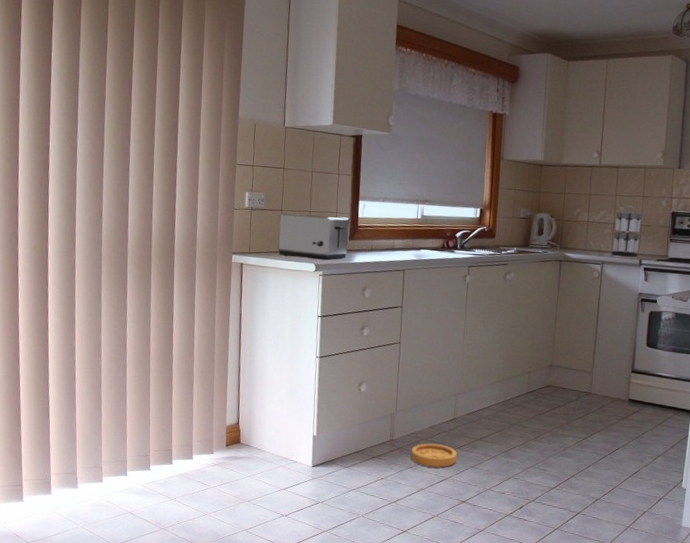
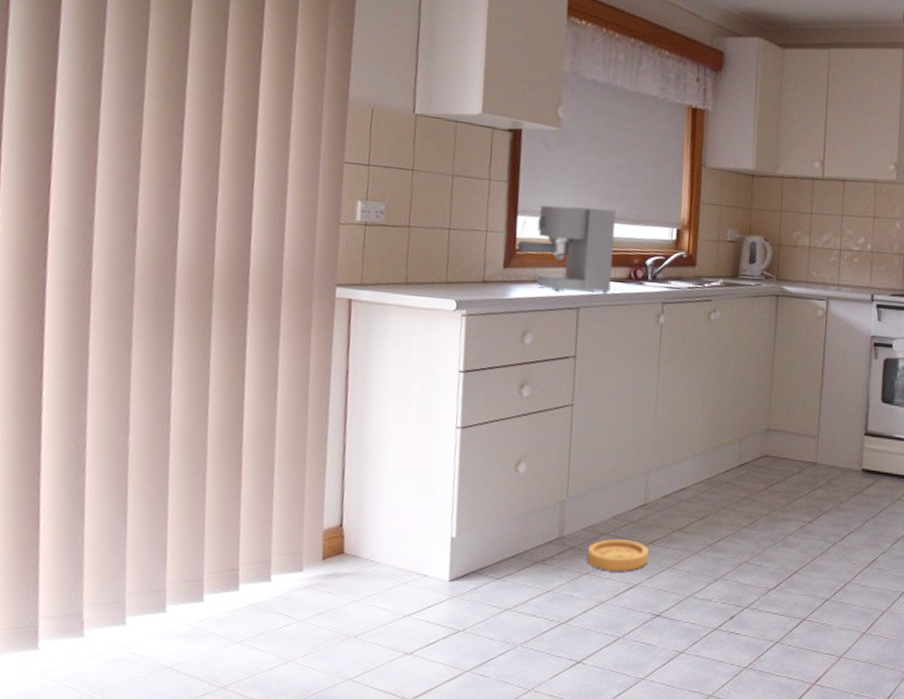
toaster: present [278,213,349,260] -> none [403,230,504,295]
coffee maker: none [359,192,433,259] -> present [517,205,616,294]
spice rack: present [612,205,642,257] -> none [838,227,873,291]

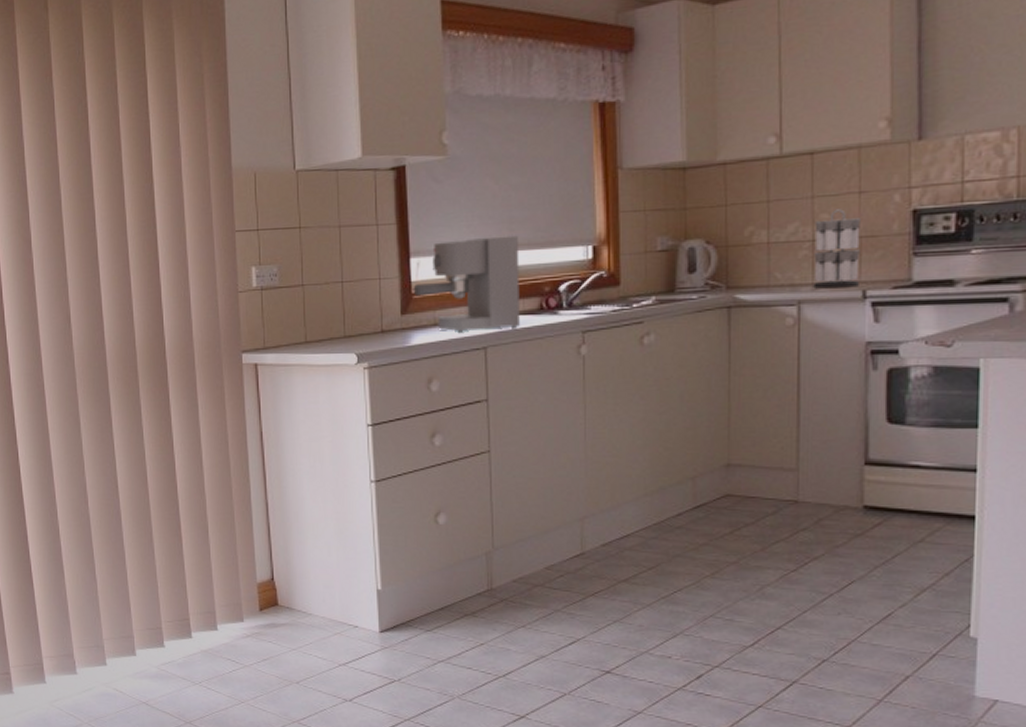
pet bowl: present [586,539,649,571] -> none [520,591,591,625]
spice rack: none [838,227,873,291] -> present [813,209,860,289]

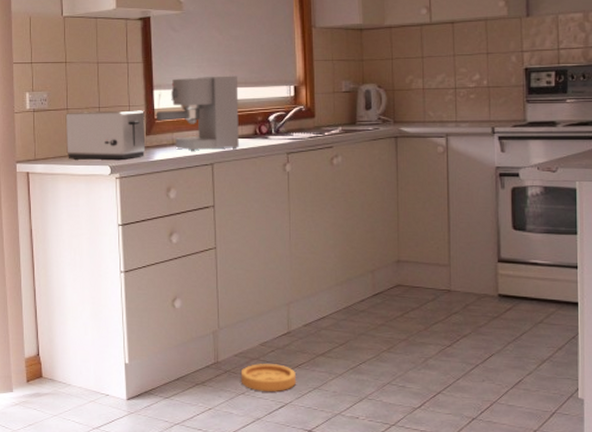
toaster: none [300,283,401,347] -> present [65,110,146,161]
pet bowl: none [520,591,591,625] -> present [240,364,296,392]
spice rack: present [813,209,860,289] -> none [456,65,489,125]

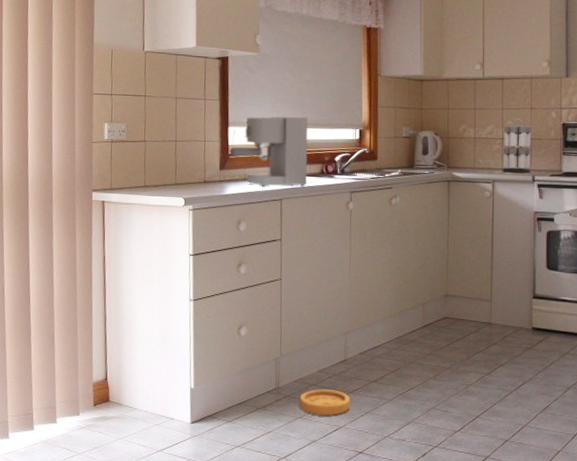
toaster: present [65,110,146,161] -> none [142,144,219,193]
spice rack: none [456,65,489,125] -> present [502,119,532,173]

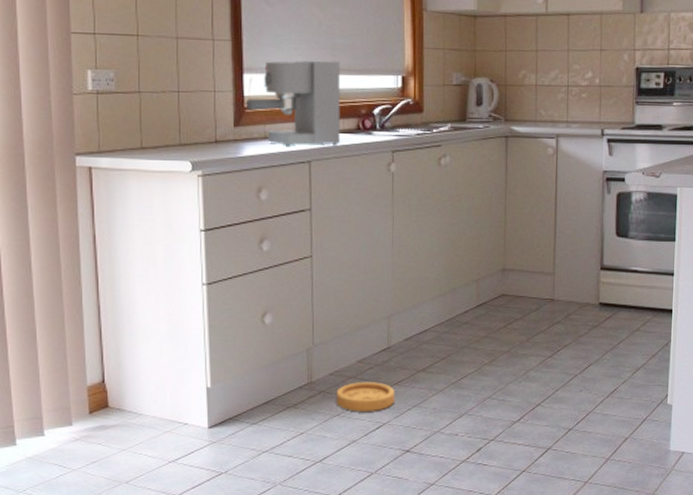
spice rack: present [502,119,532,173] -> none [568,62,601,126]

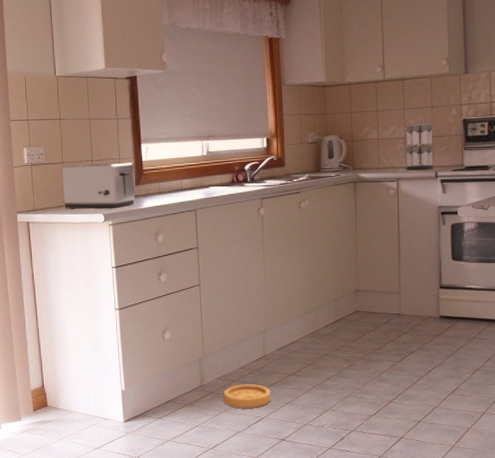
toaster: none [137,95,234,156] -> present [61,162,136,209]
coffee maker: present [245,61,341,148] -> none [143,129,219,200]
spice rack: none [568,62,601,126] -> present [406,117,433,170]

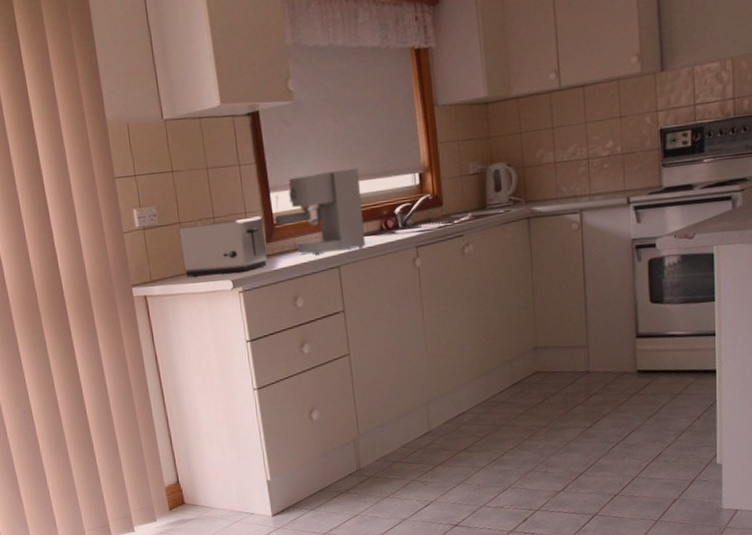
coffee maker: none [143,129,219,200] -> present [274,168,365,256]
pet bowl: present [223,384,271,408] -> none [384,464,440,493]
spice rack: present [406,117,433,170] -> none [588,131,624,198]

